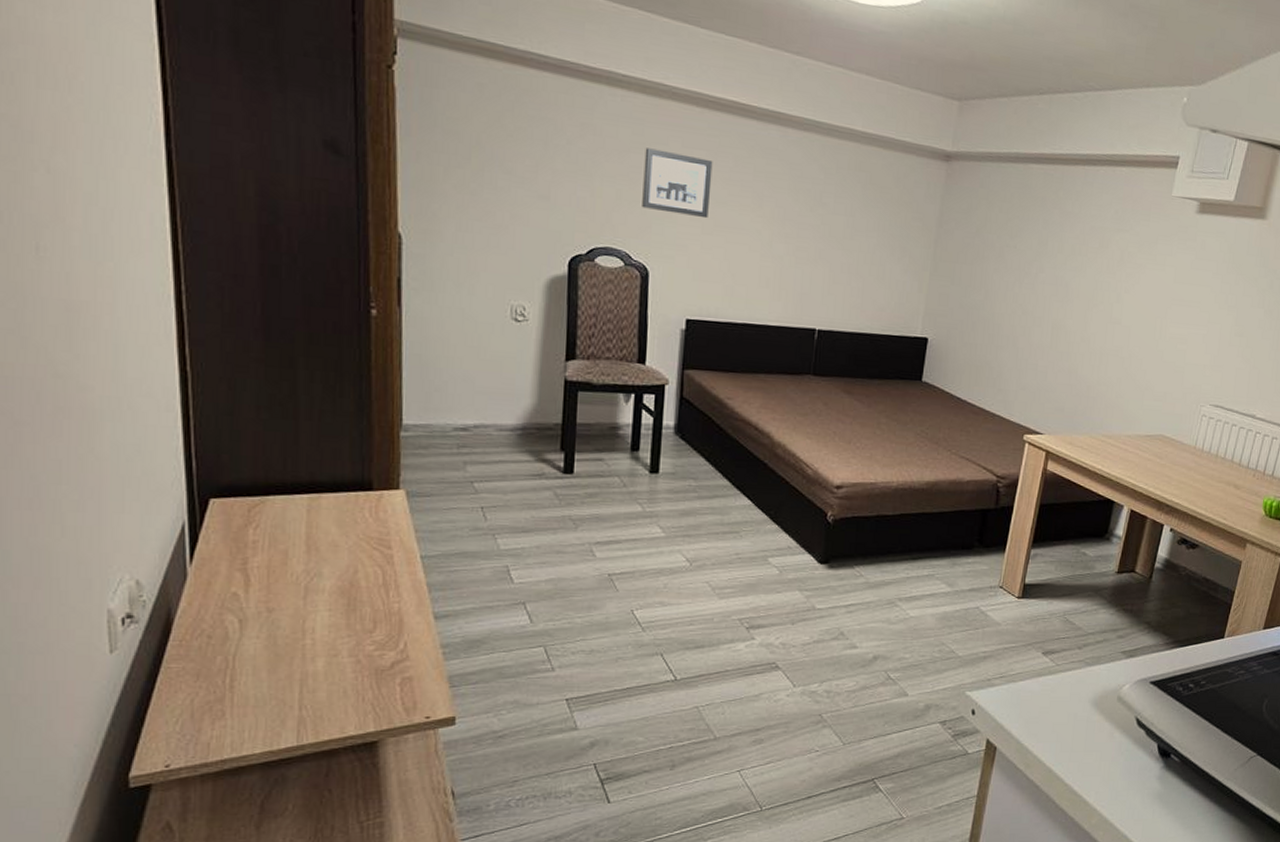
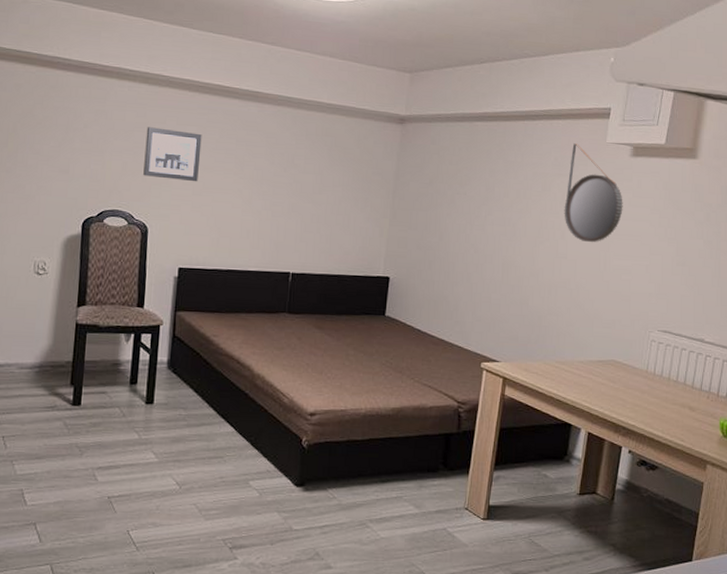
home mirror: none [1121,195,1185,308] -> present [564,143,623,243]

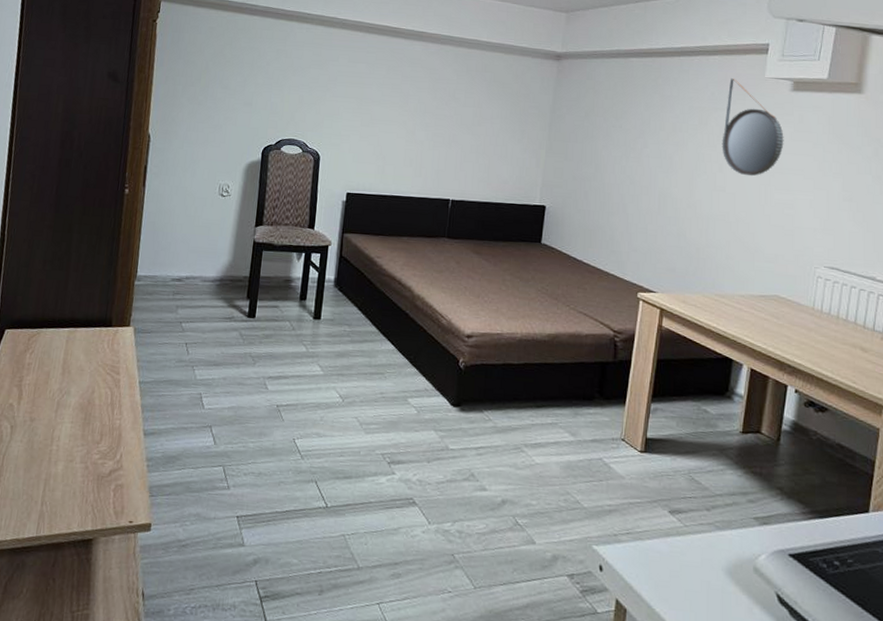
wall art: present [143,127,202,182] -> none [317,64,371,114]

